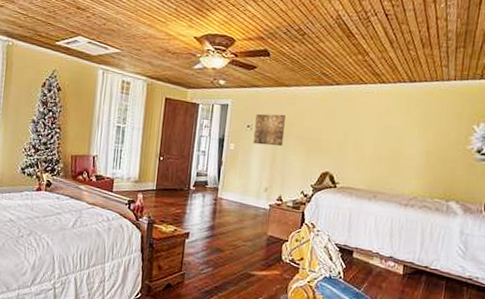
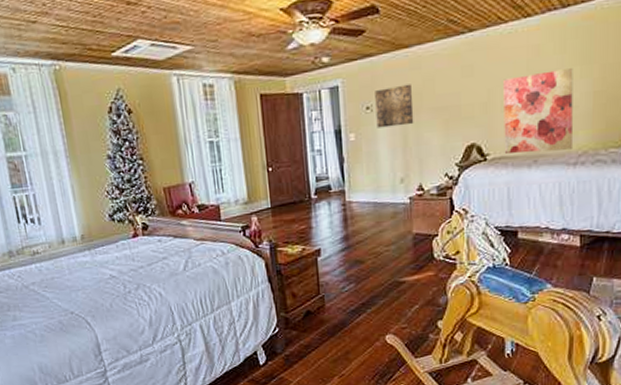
wall art: none [351,126,413,193] -> present [503,68,574,154]

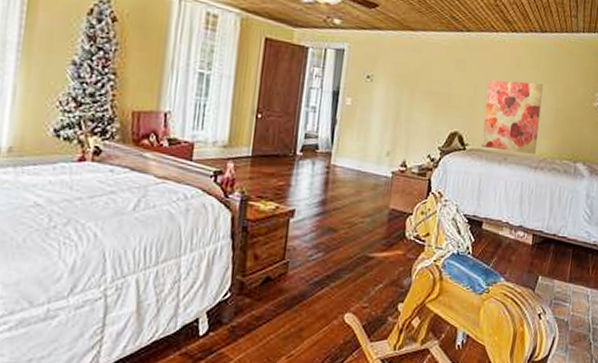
wall art: present [375,84,414,128] -> none [373,62,411,102]

